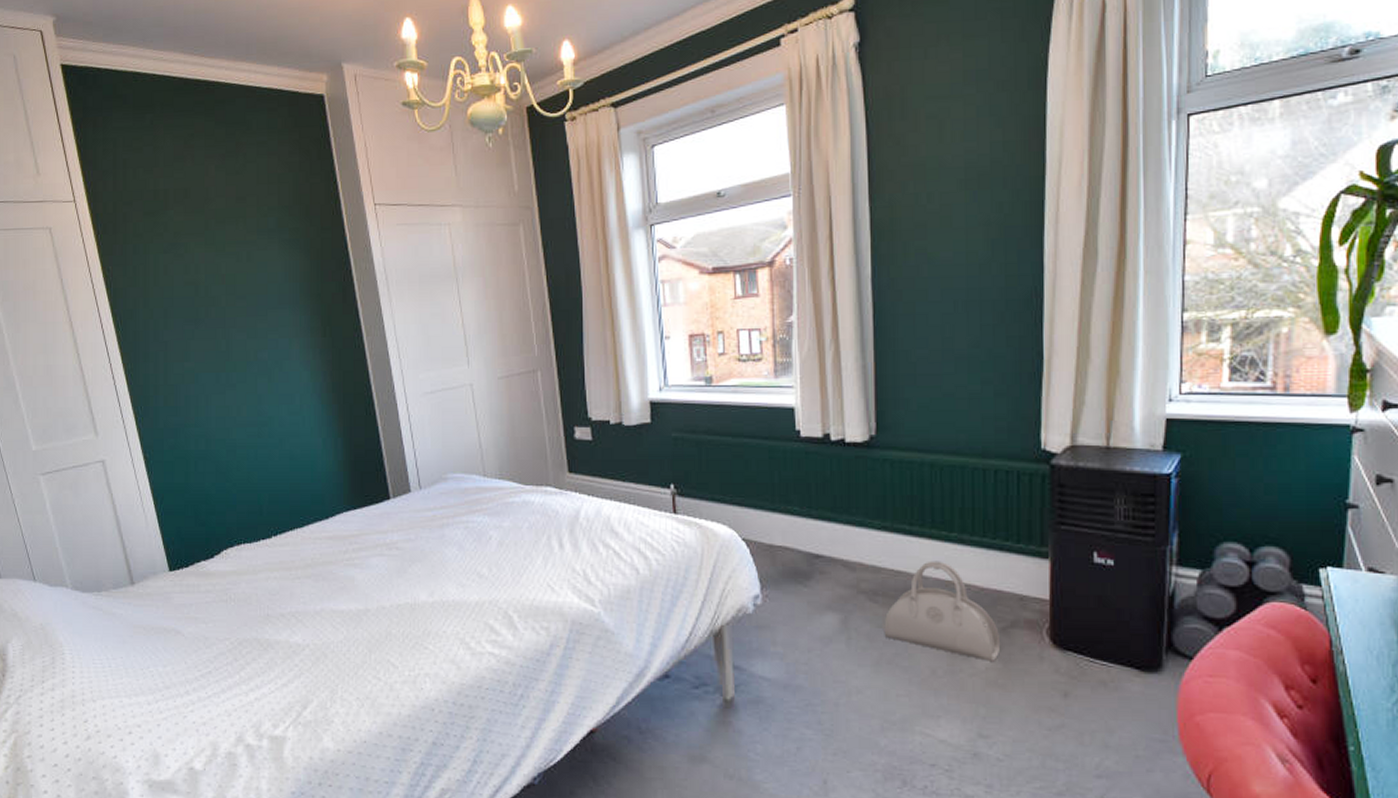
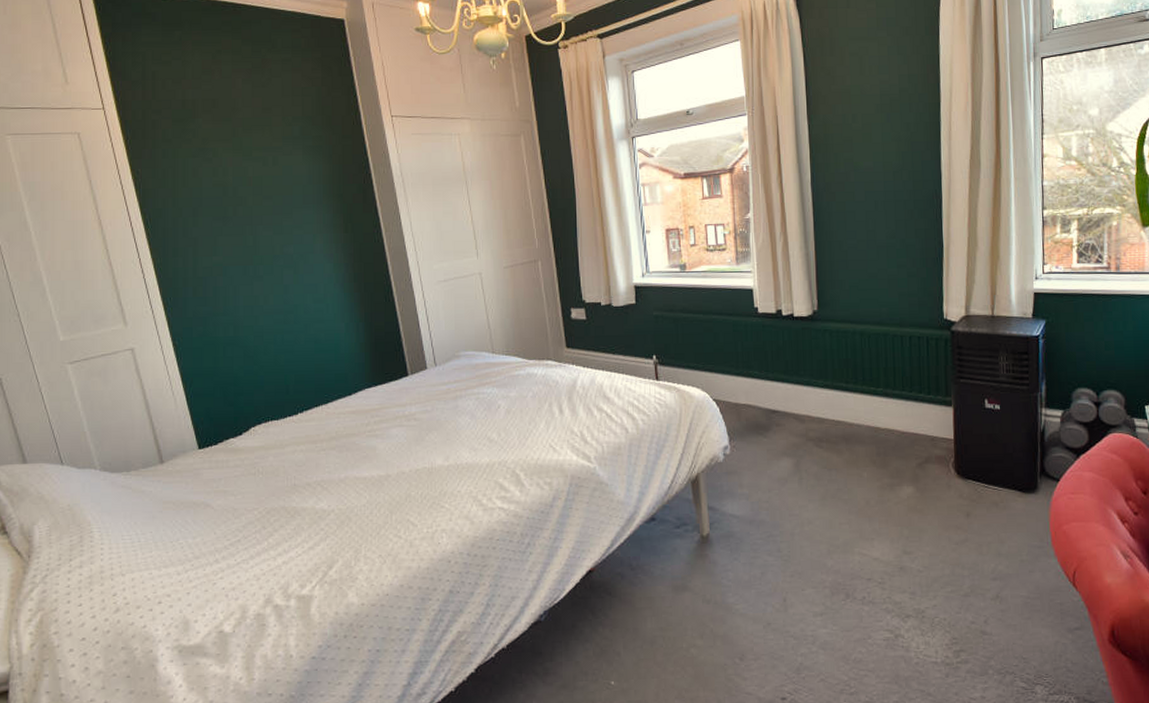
handbag: present [884,561,1001,661] -> none [828,411,918,491]

